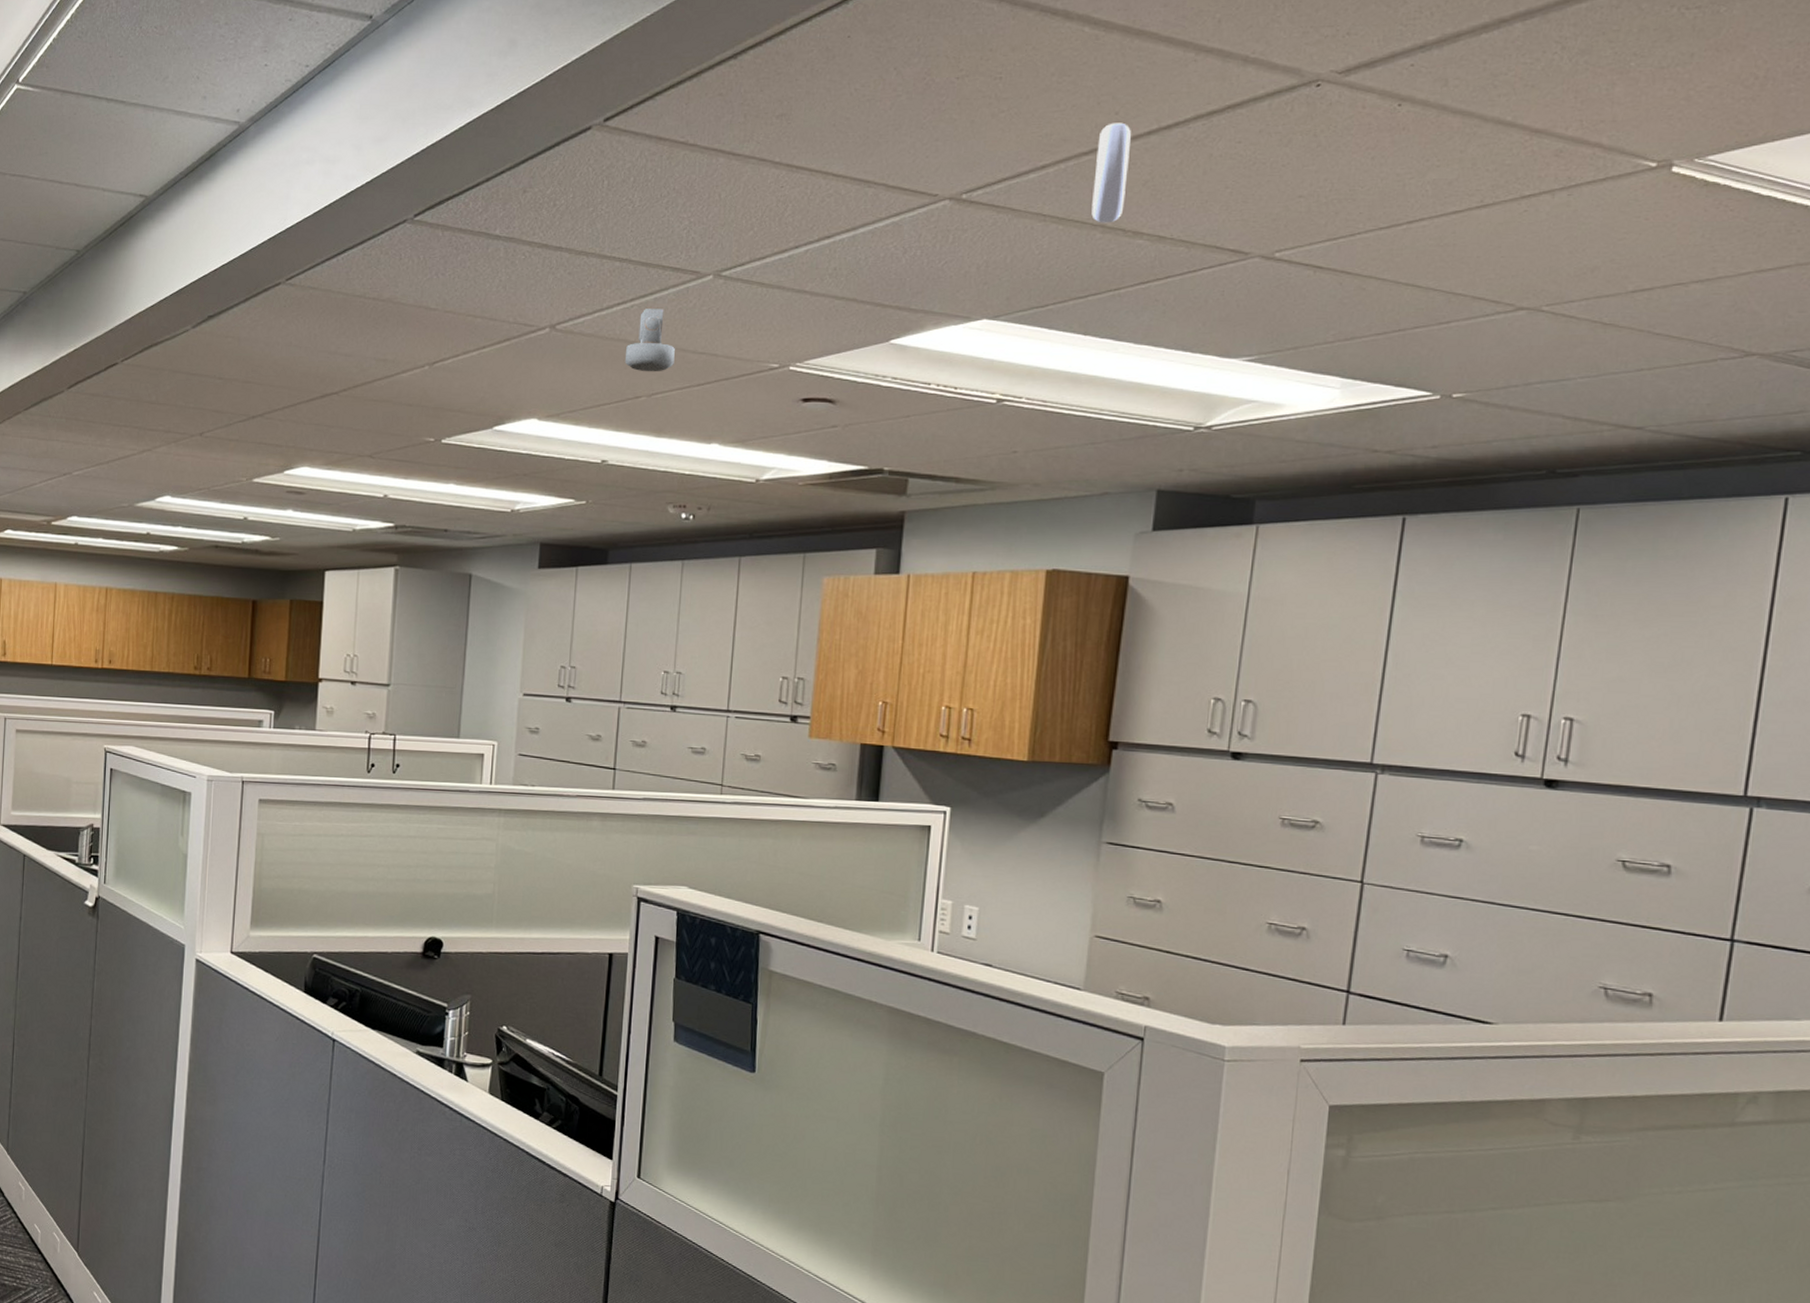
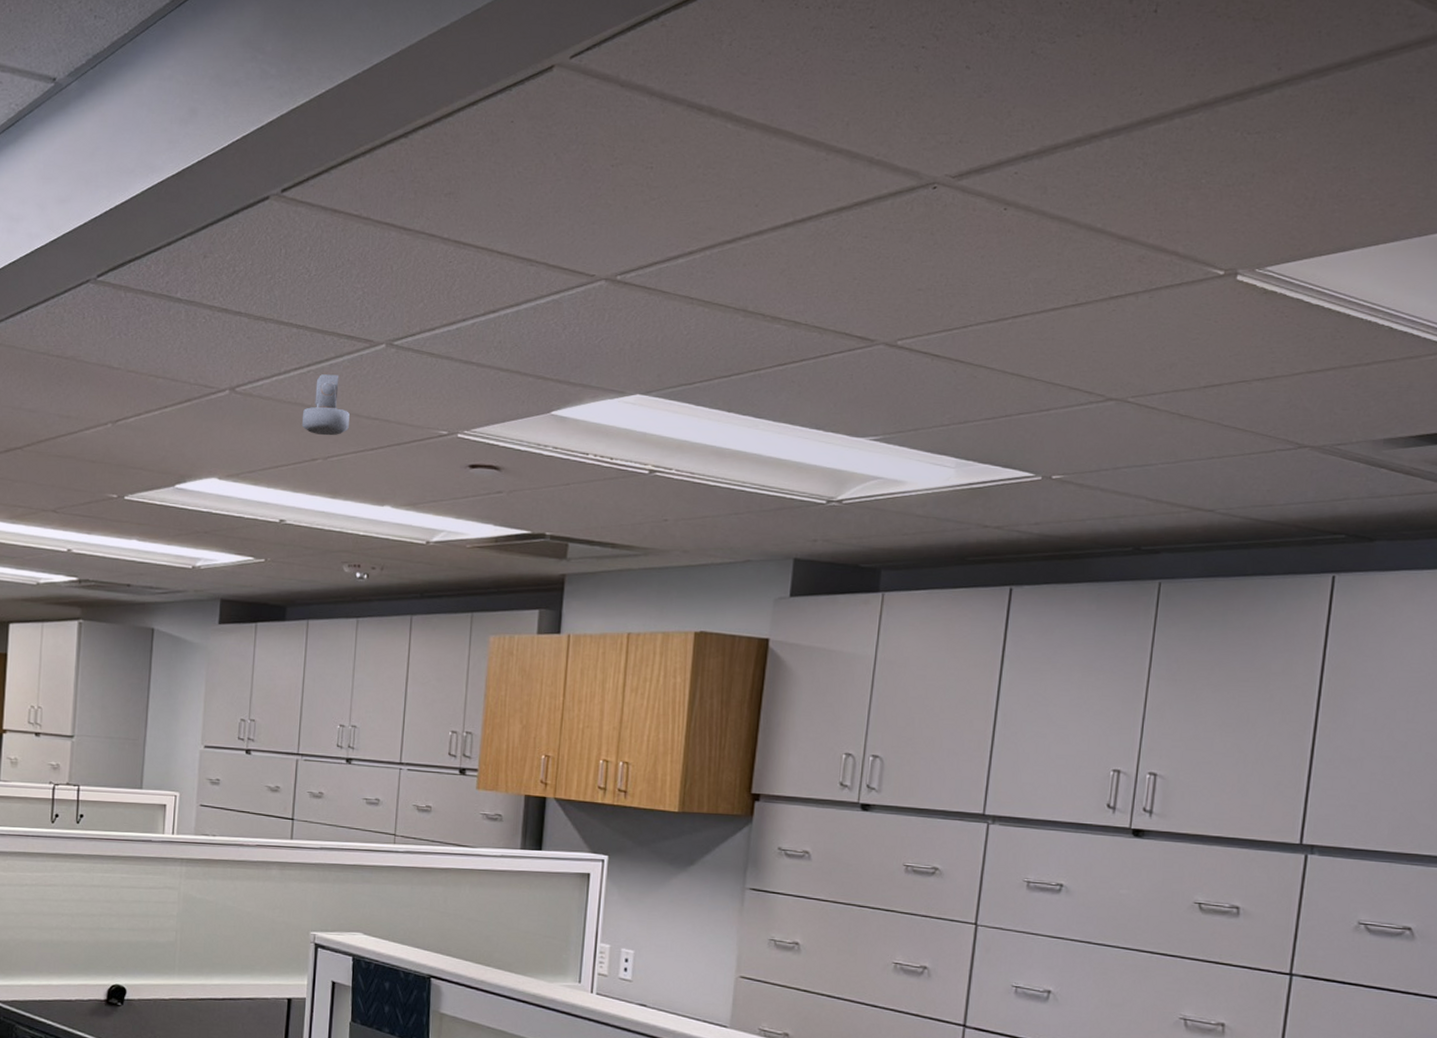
wheel: present [1091,122,1131,223] -> none [734,214,769,308]

